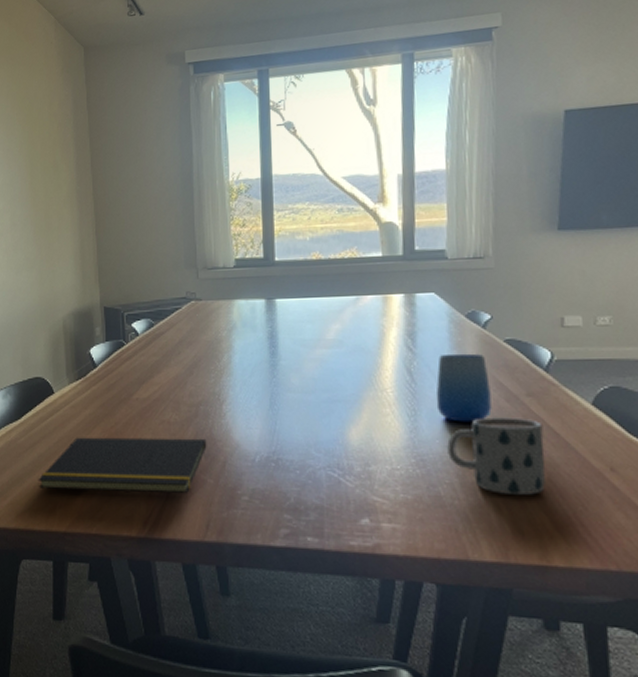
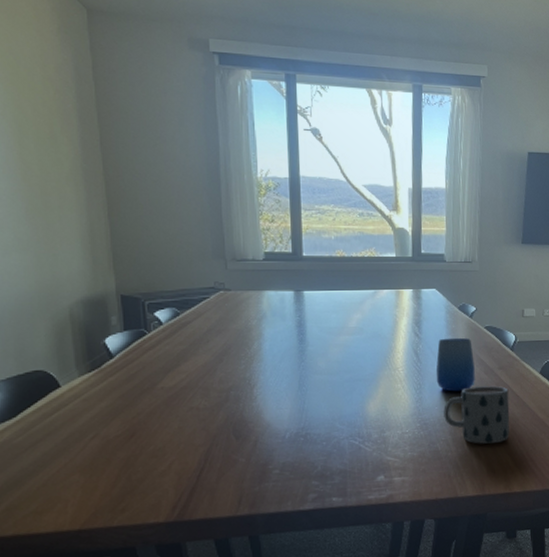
notepad: present [38,437,207,493] -> none [42,421,238,489]

